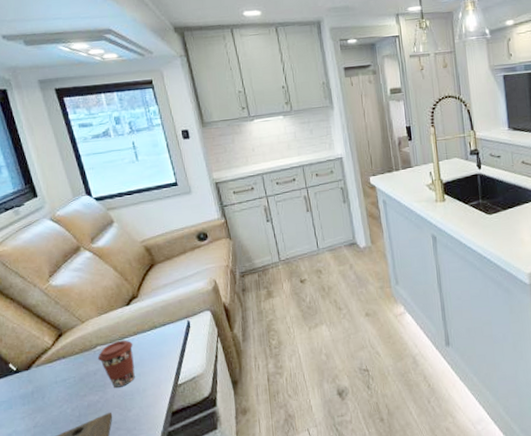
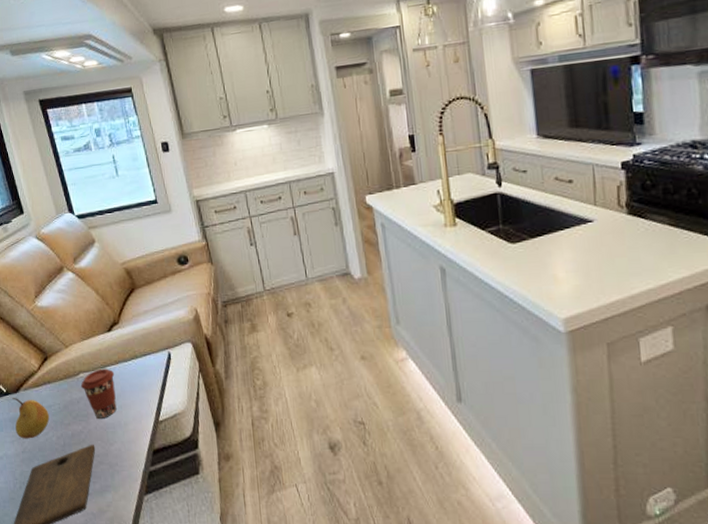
fruit: none [23,374,64,414] -> present [12,397,50,439]

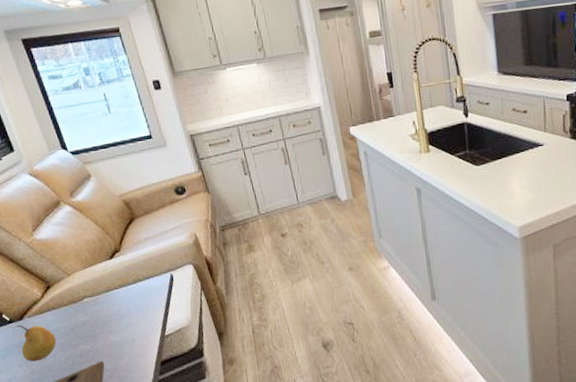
coffee cup: present [80,368,117,420] -> none [85,292,123,339]

